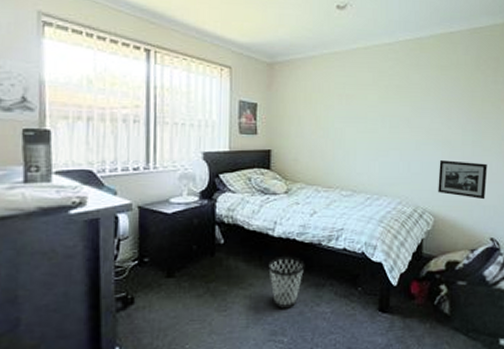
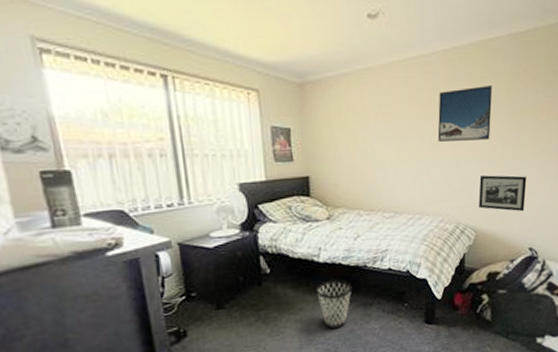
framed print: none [398,74,453,125] -> present [437,86,493,142]

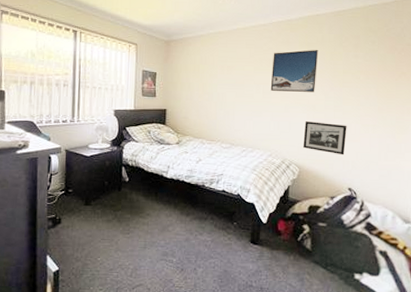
wastebasket: present [316,279,353,329] -> none [162,193,191,236]

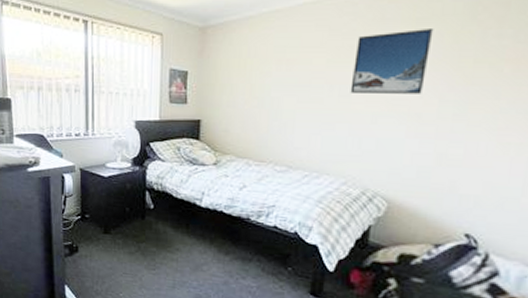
picture frame: present [303,121,347,155] -> none [396,137,472,187]

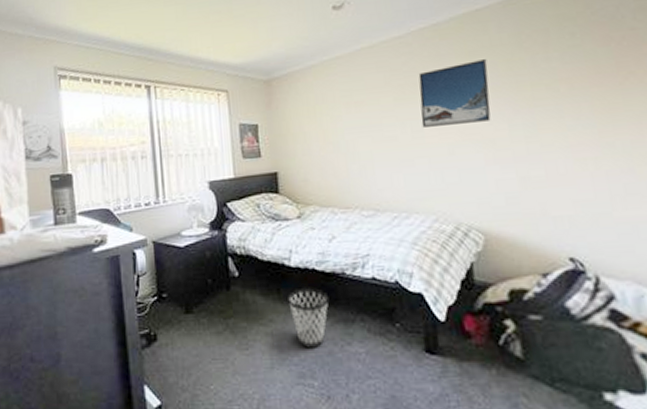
wastebasket: none [195,226,232,277] -> present [288,287,329,348]

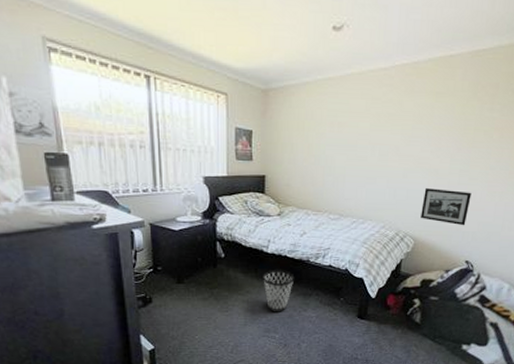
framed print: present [418,59,491,127] -> none [388,101,448,154]
picture frame: none [482,162,554,209] -> present [420,188,472,226]

